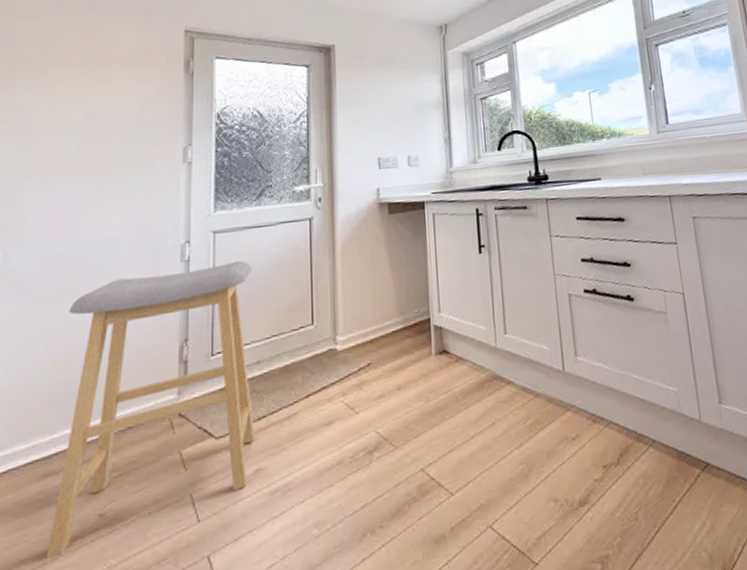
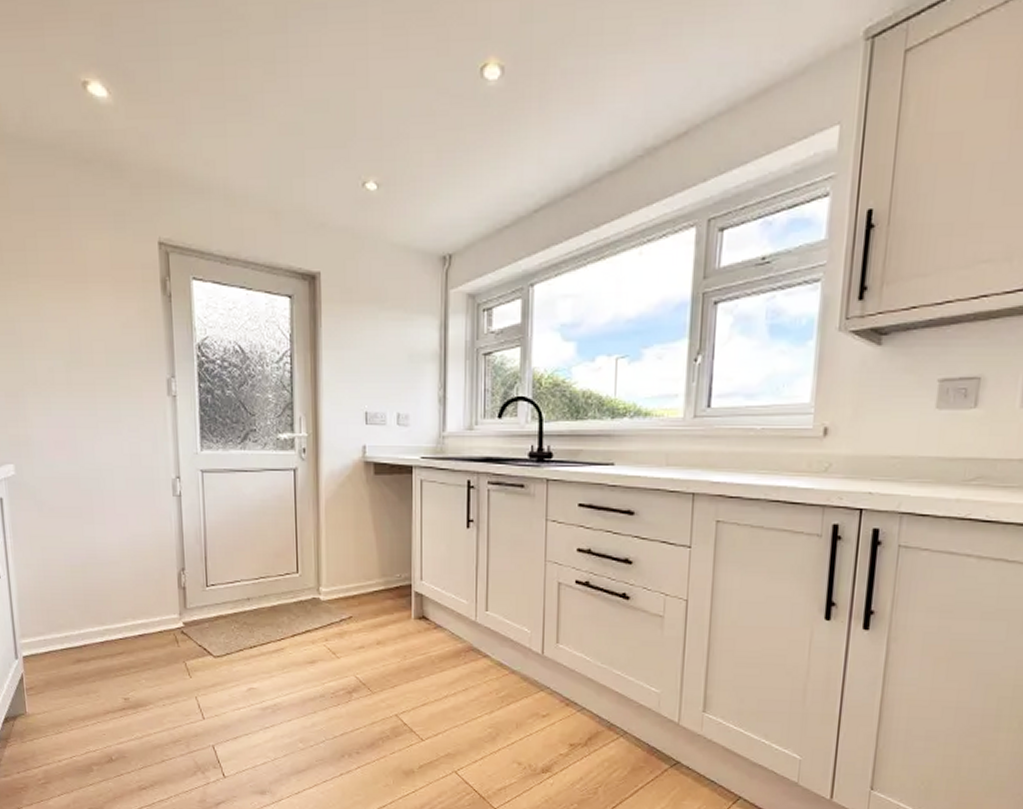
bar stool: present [45,260,254,559] -> none [79,502,247,723]

